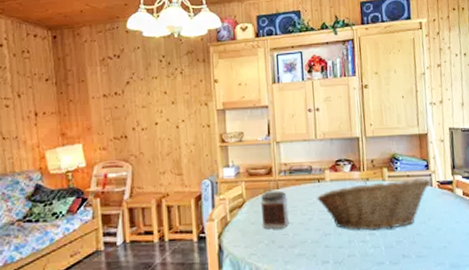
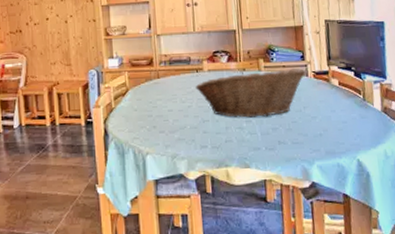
jar: present [260,191,290,229] -> none [142,80,170,116]

